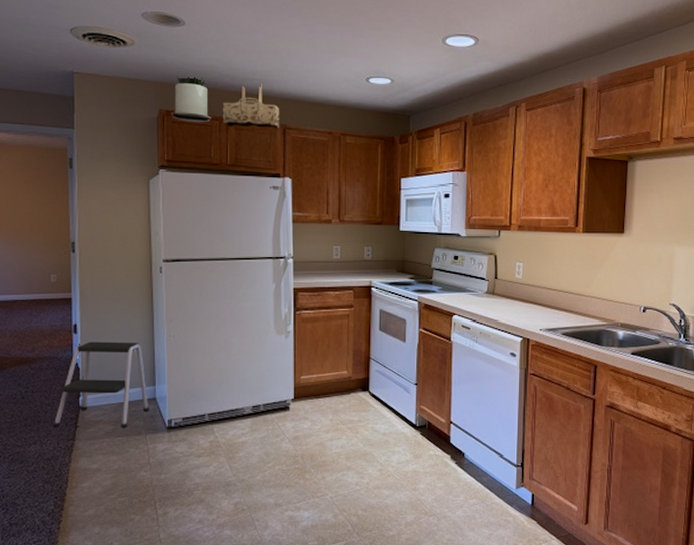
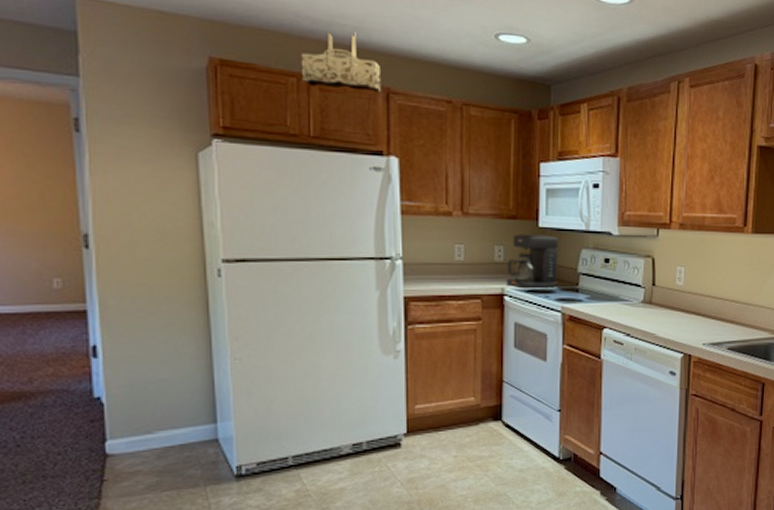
step stool: present [53,341,149,428] -> none [66,367,209,483]
planter: present [170,76,212,123] -> none [226,13,287,79]
coffee maker: none [374,237,416,282] -> present [507,234,558,289]

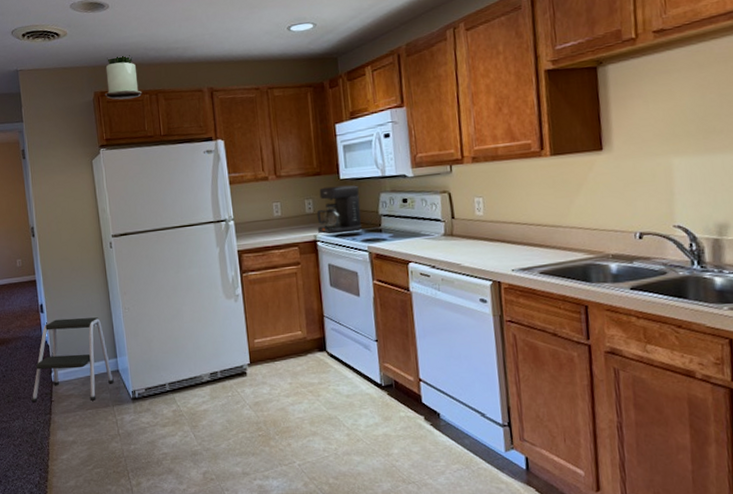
step stool: none [66,367,209,483] -> present [31,317,114,403]
planter: none [226,13,287,79] -> present [105,55,143,100]
decorative basket: present [302,32,380,93] -> none [151,51,206,99]

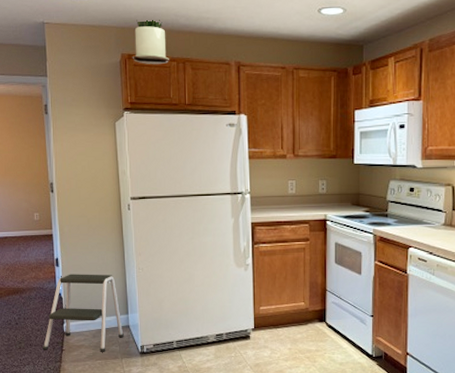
coffee maker: present [316,185,363,234] -> none [329,170,370,215]

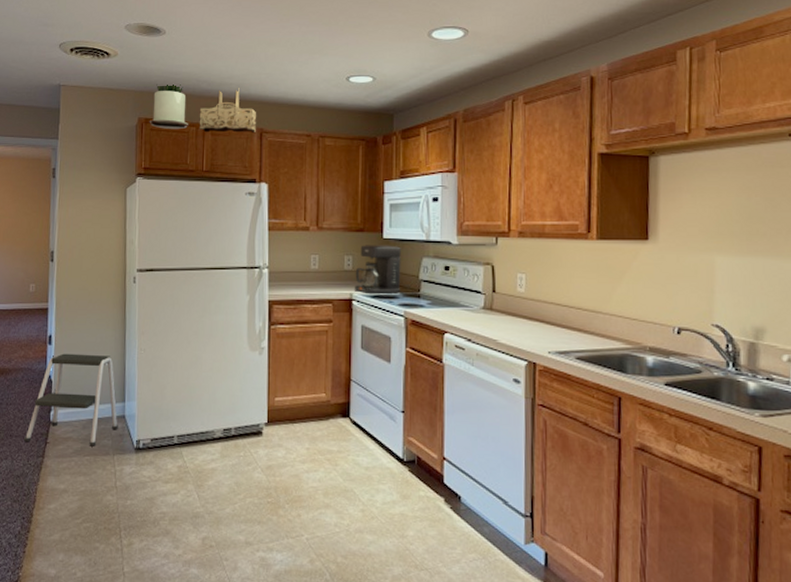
decorative basket: none [180,22,233,67] -> present [200,88,256,133]
coffee maker: none [329,170,370,215] -> present [355,245,401,295]

